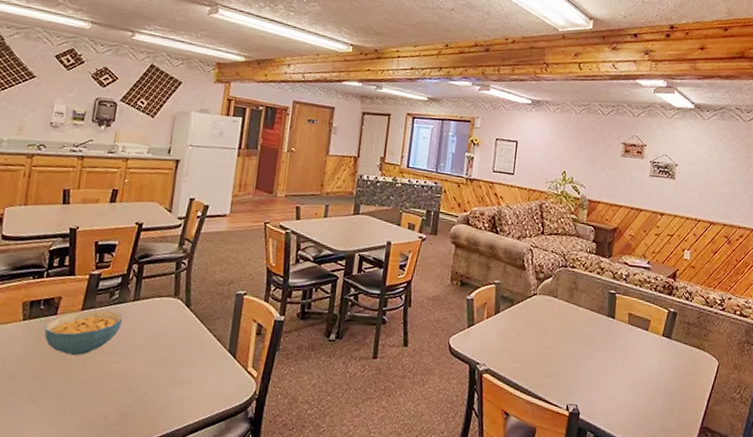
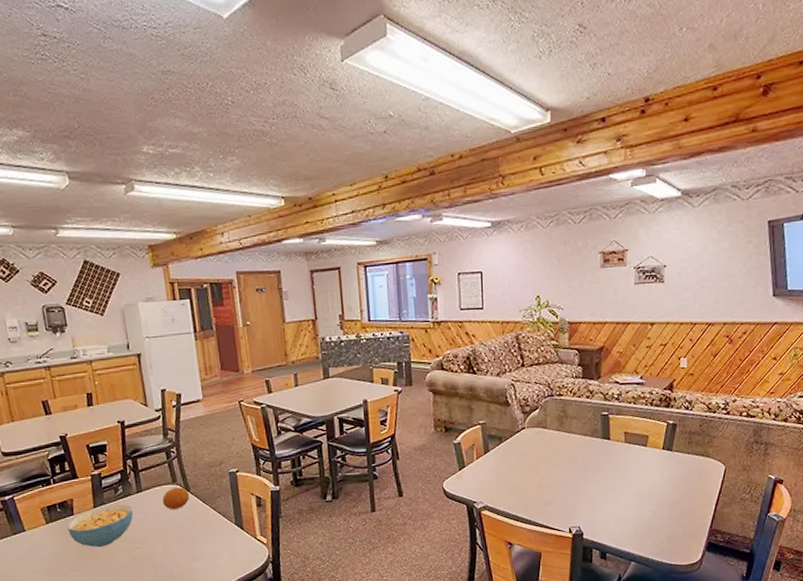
fruit: none [157,301,189,326] -> present [162,487,190,510]

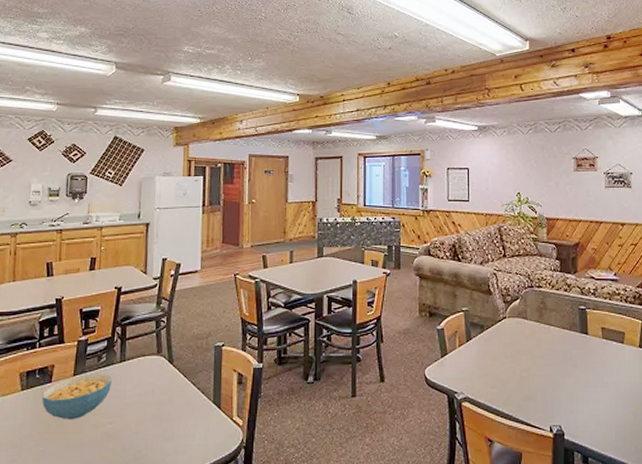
fruit: present [162,487,190,510] -> none [143,359,172,383]

